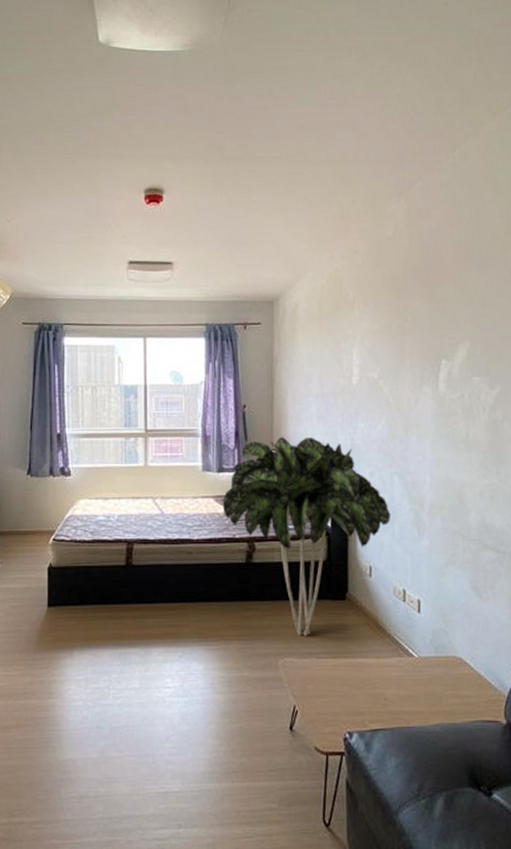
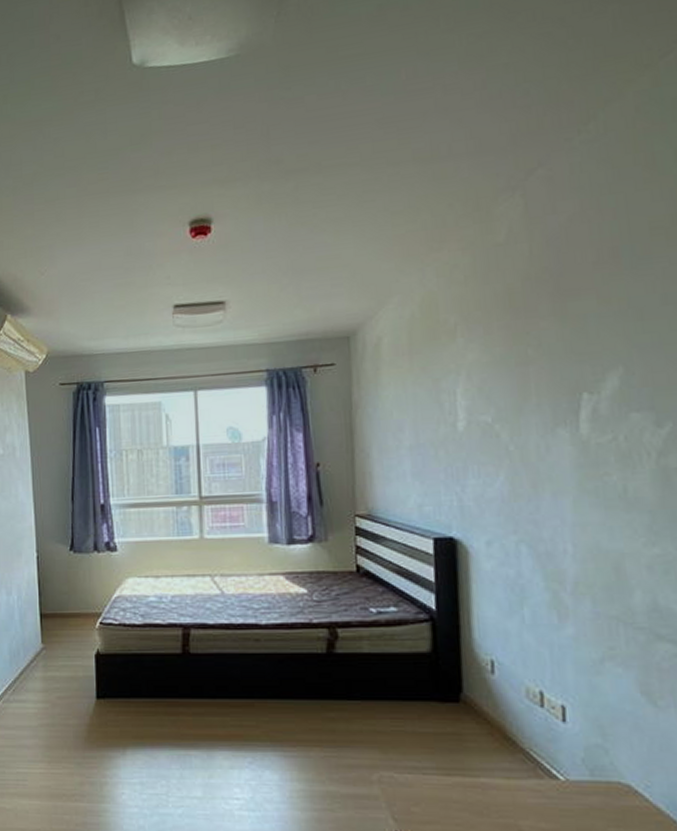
indoor plant: present [223,437,391,637] -> none [295,500,519,747]

